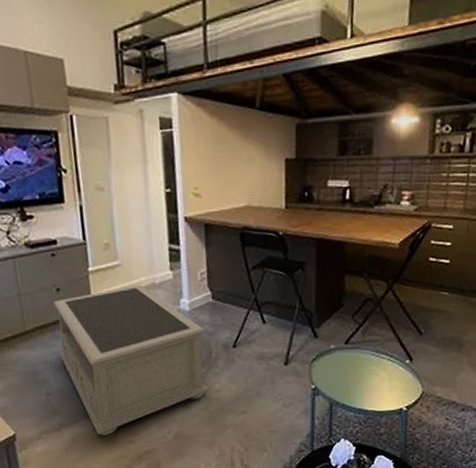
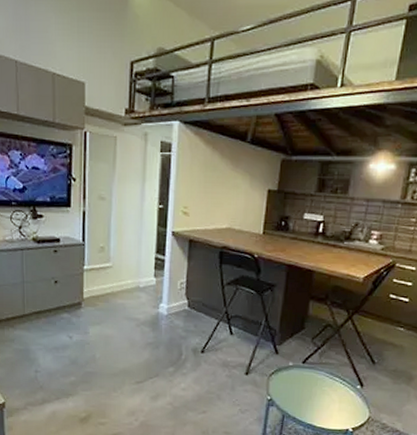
coffee table: present [53,284,209,436] -> none [49,286,179,415]

